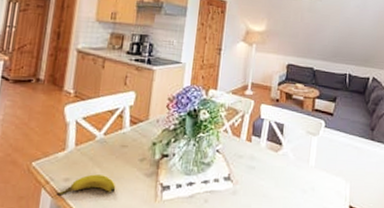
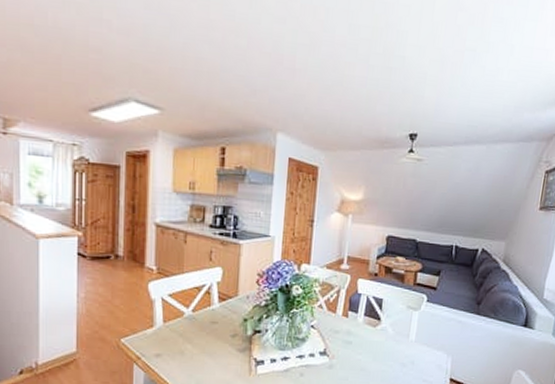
banana: present [56,174,116,197] -> none [149,350,209,371]

